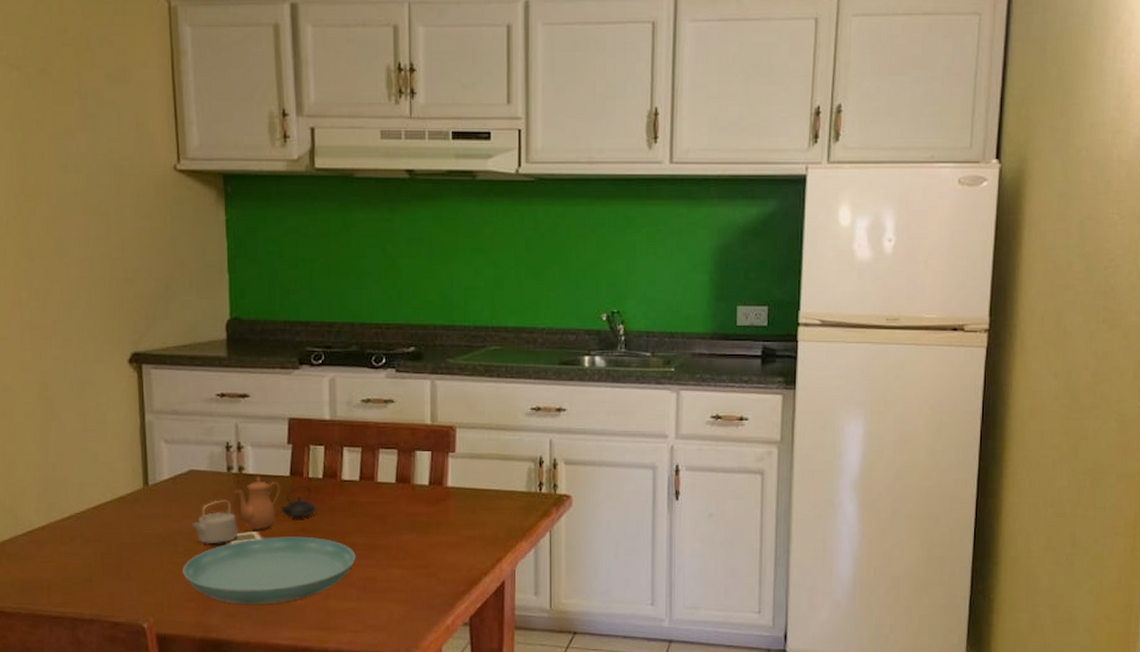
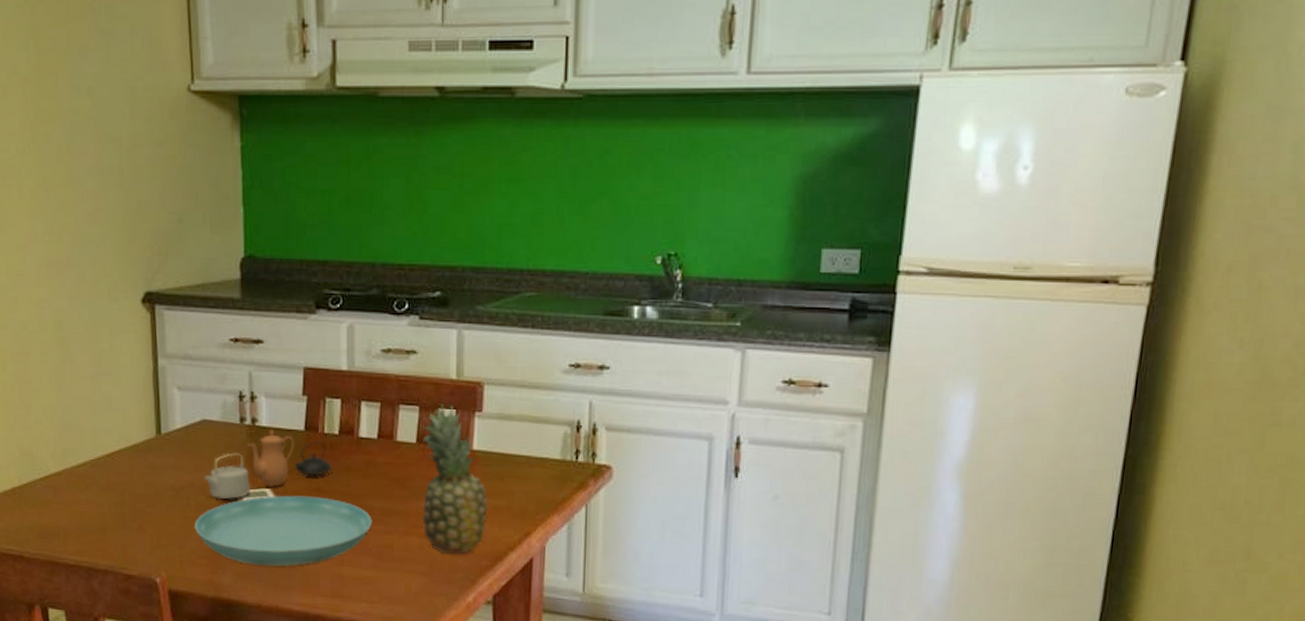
fruit: none [399,446,463,582] -> present [420,403,488,555]

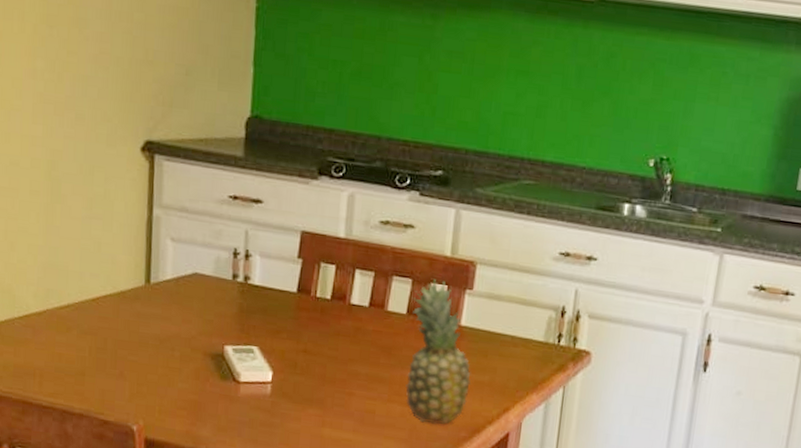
saucer: present [195,495,372,567] -> none [177,353,357,424]
teapot: present [204,429,332,500] -> none [190,288,322,354]

